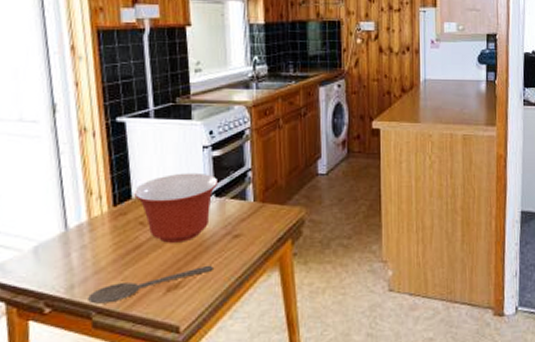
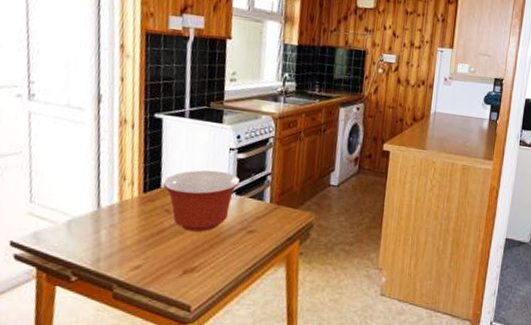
wooden spoon: present [88,265,213,304] -> none [111,254,227,278]

